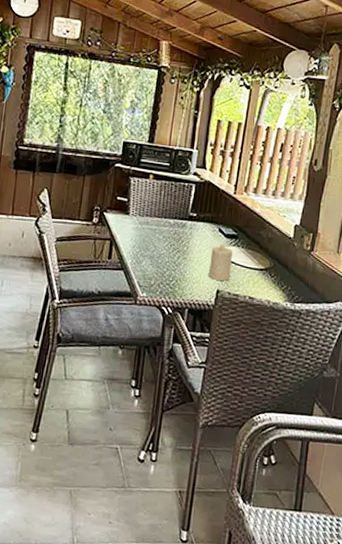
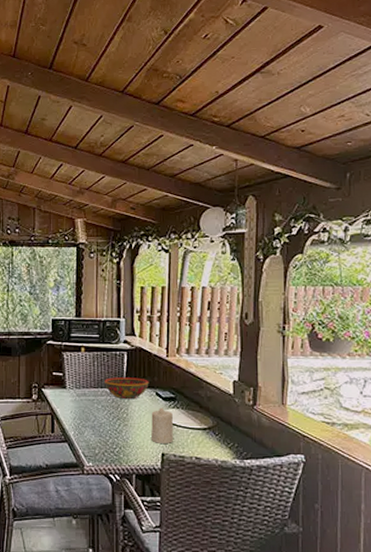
bowl: none [169,208,214,233] -> present [105,377,149,400]

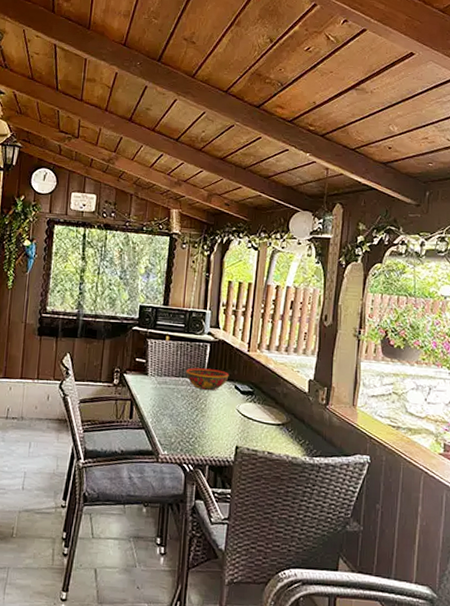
candle: present [151,407,173,443] -> none [227,400,249,437]

